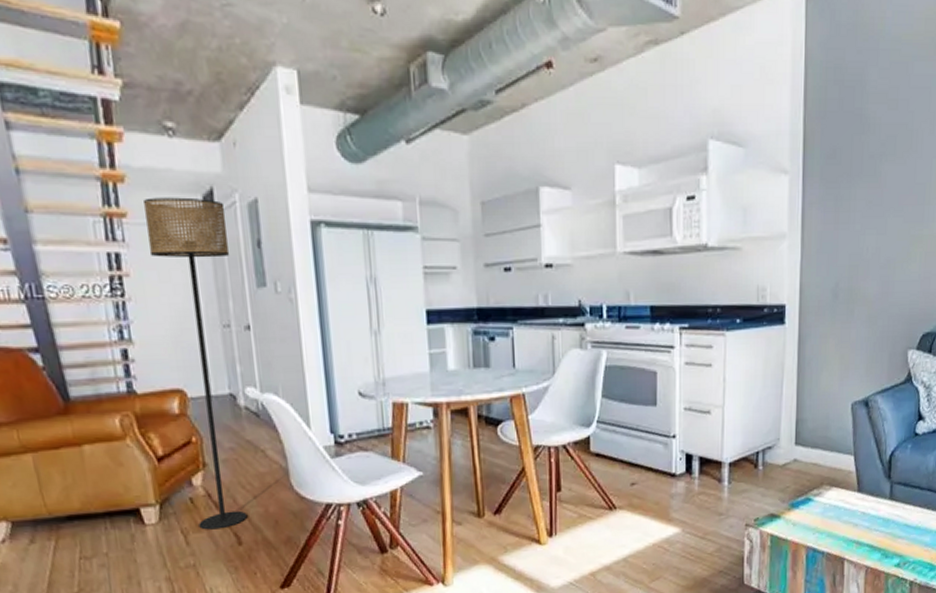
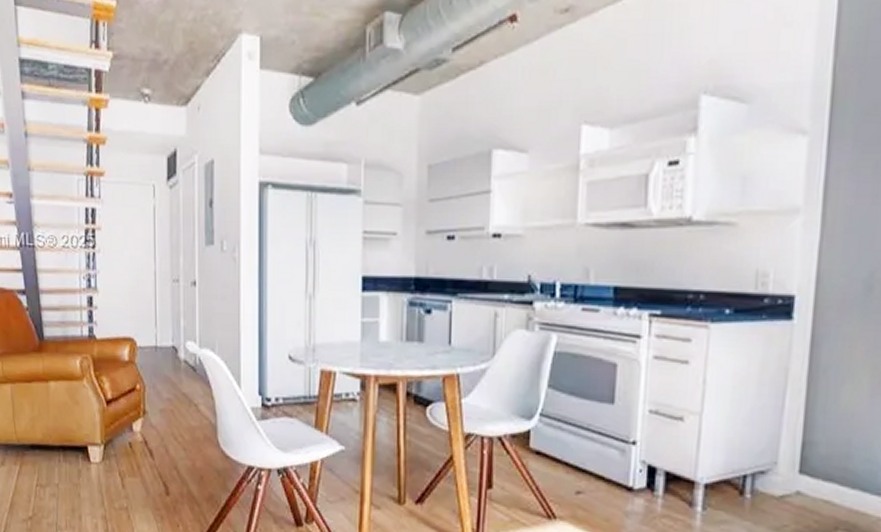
floor lamp: present [144,197,248,530] -> none [119,158,185,477]

